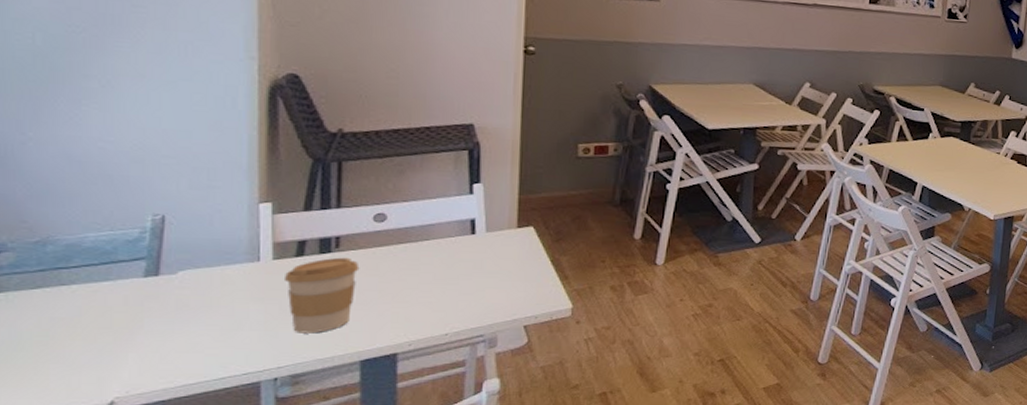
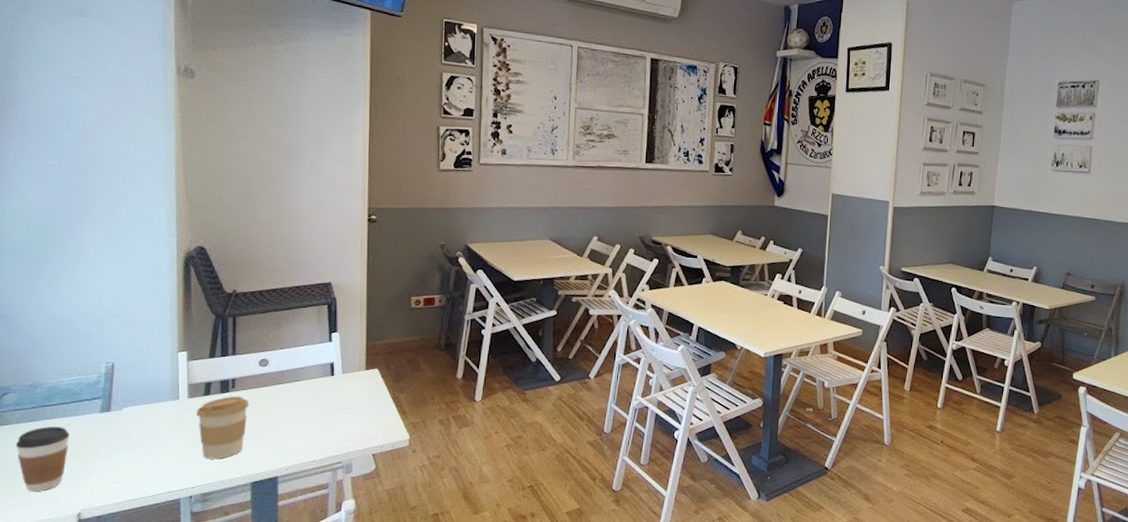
coffee cup: none [13,294,97,376] -> present [15,427,70,491]

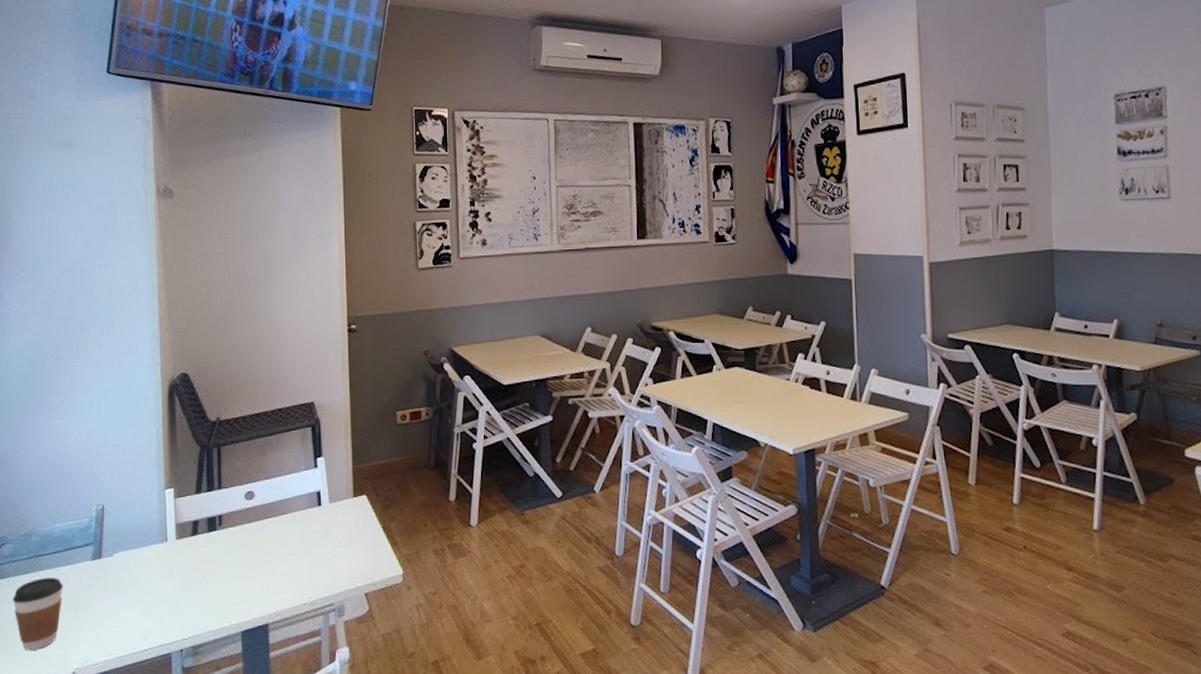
coffee cup: present [197,396,250,459] -> none [185,534,237,607]

